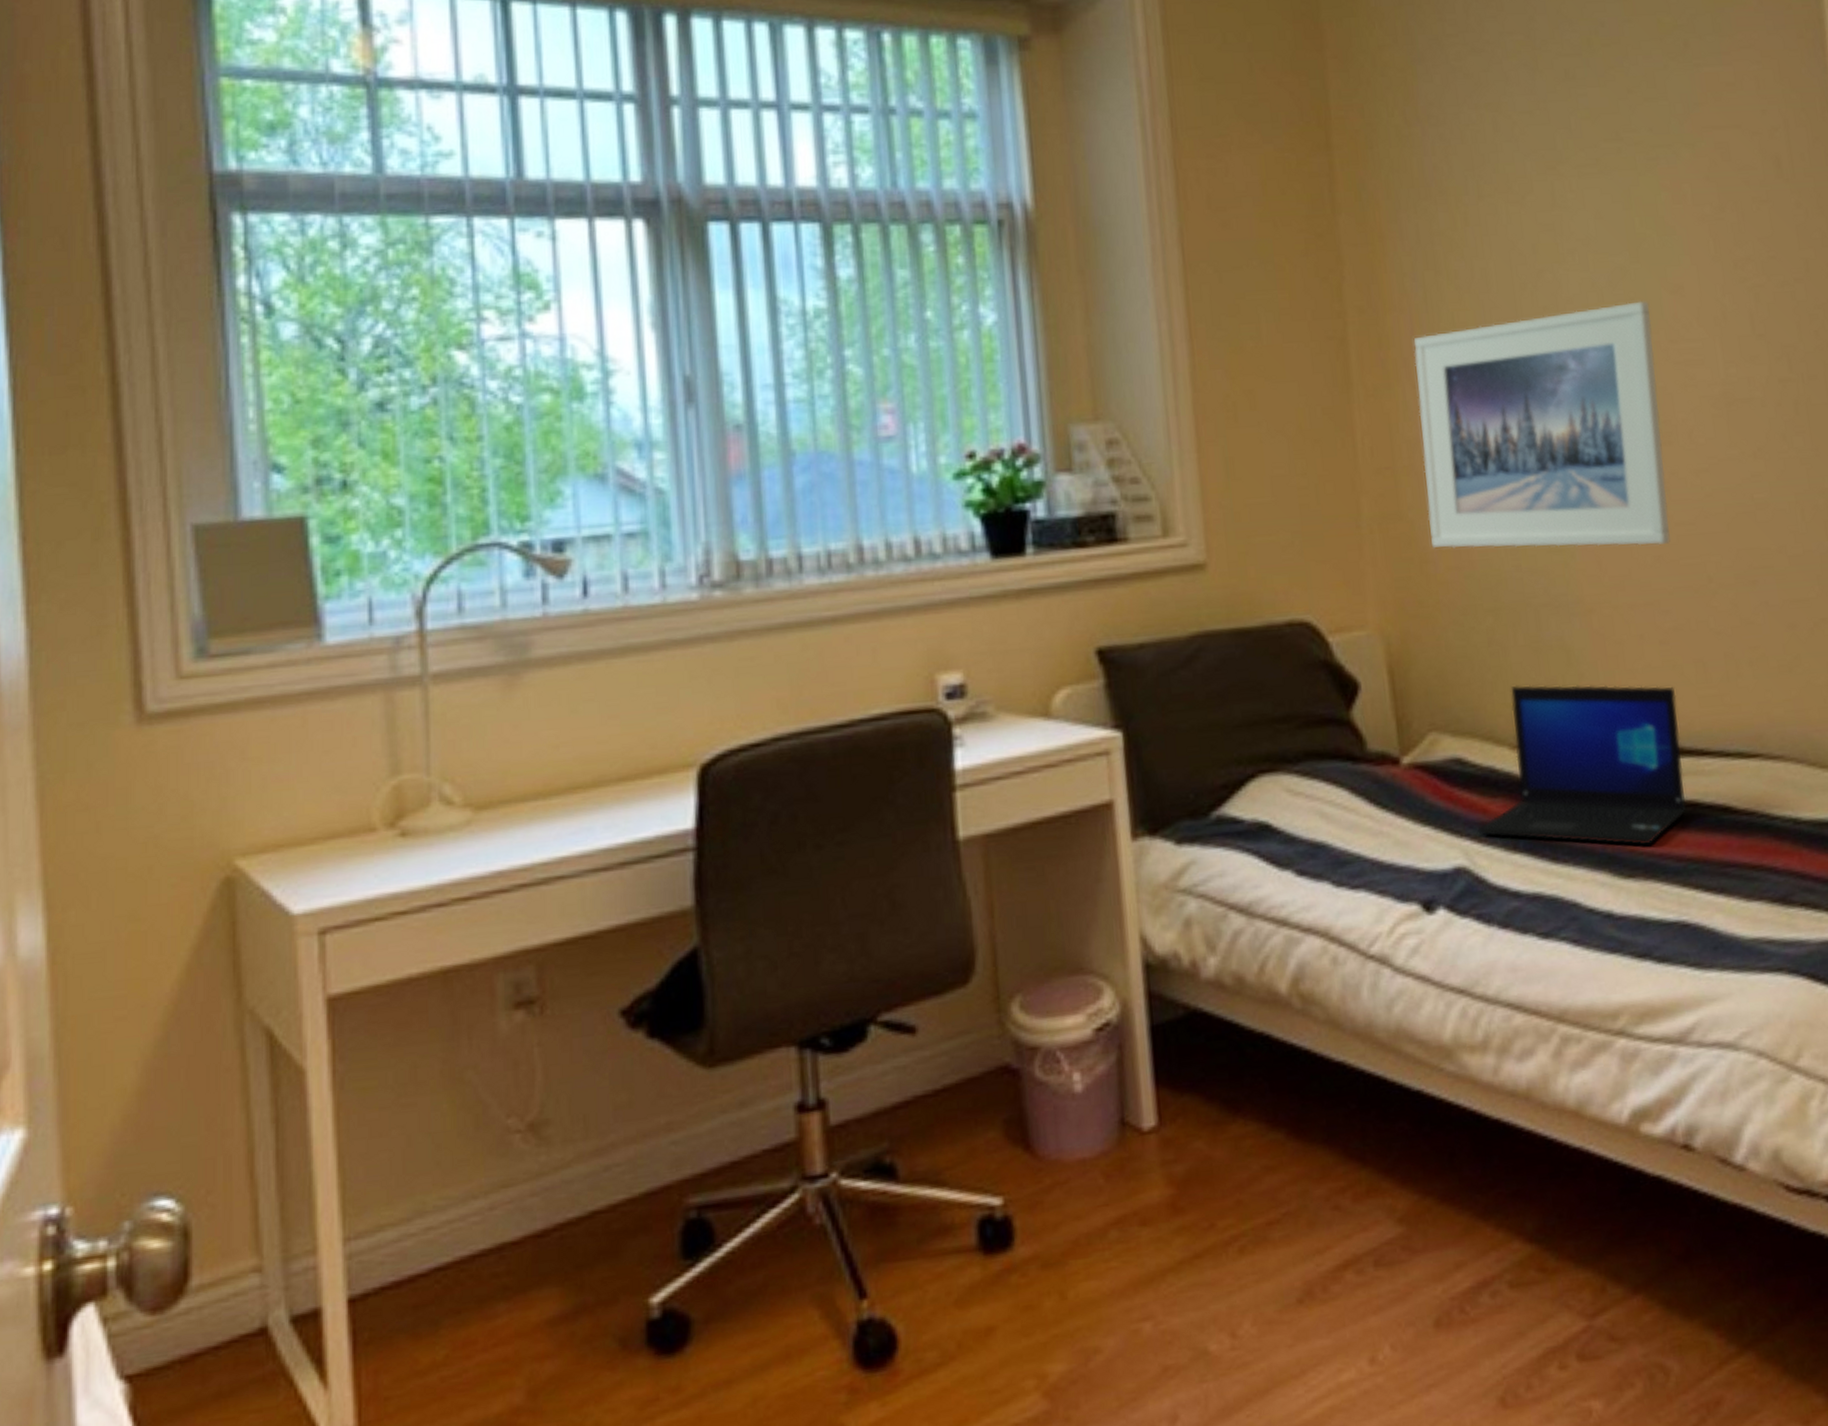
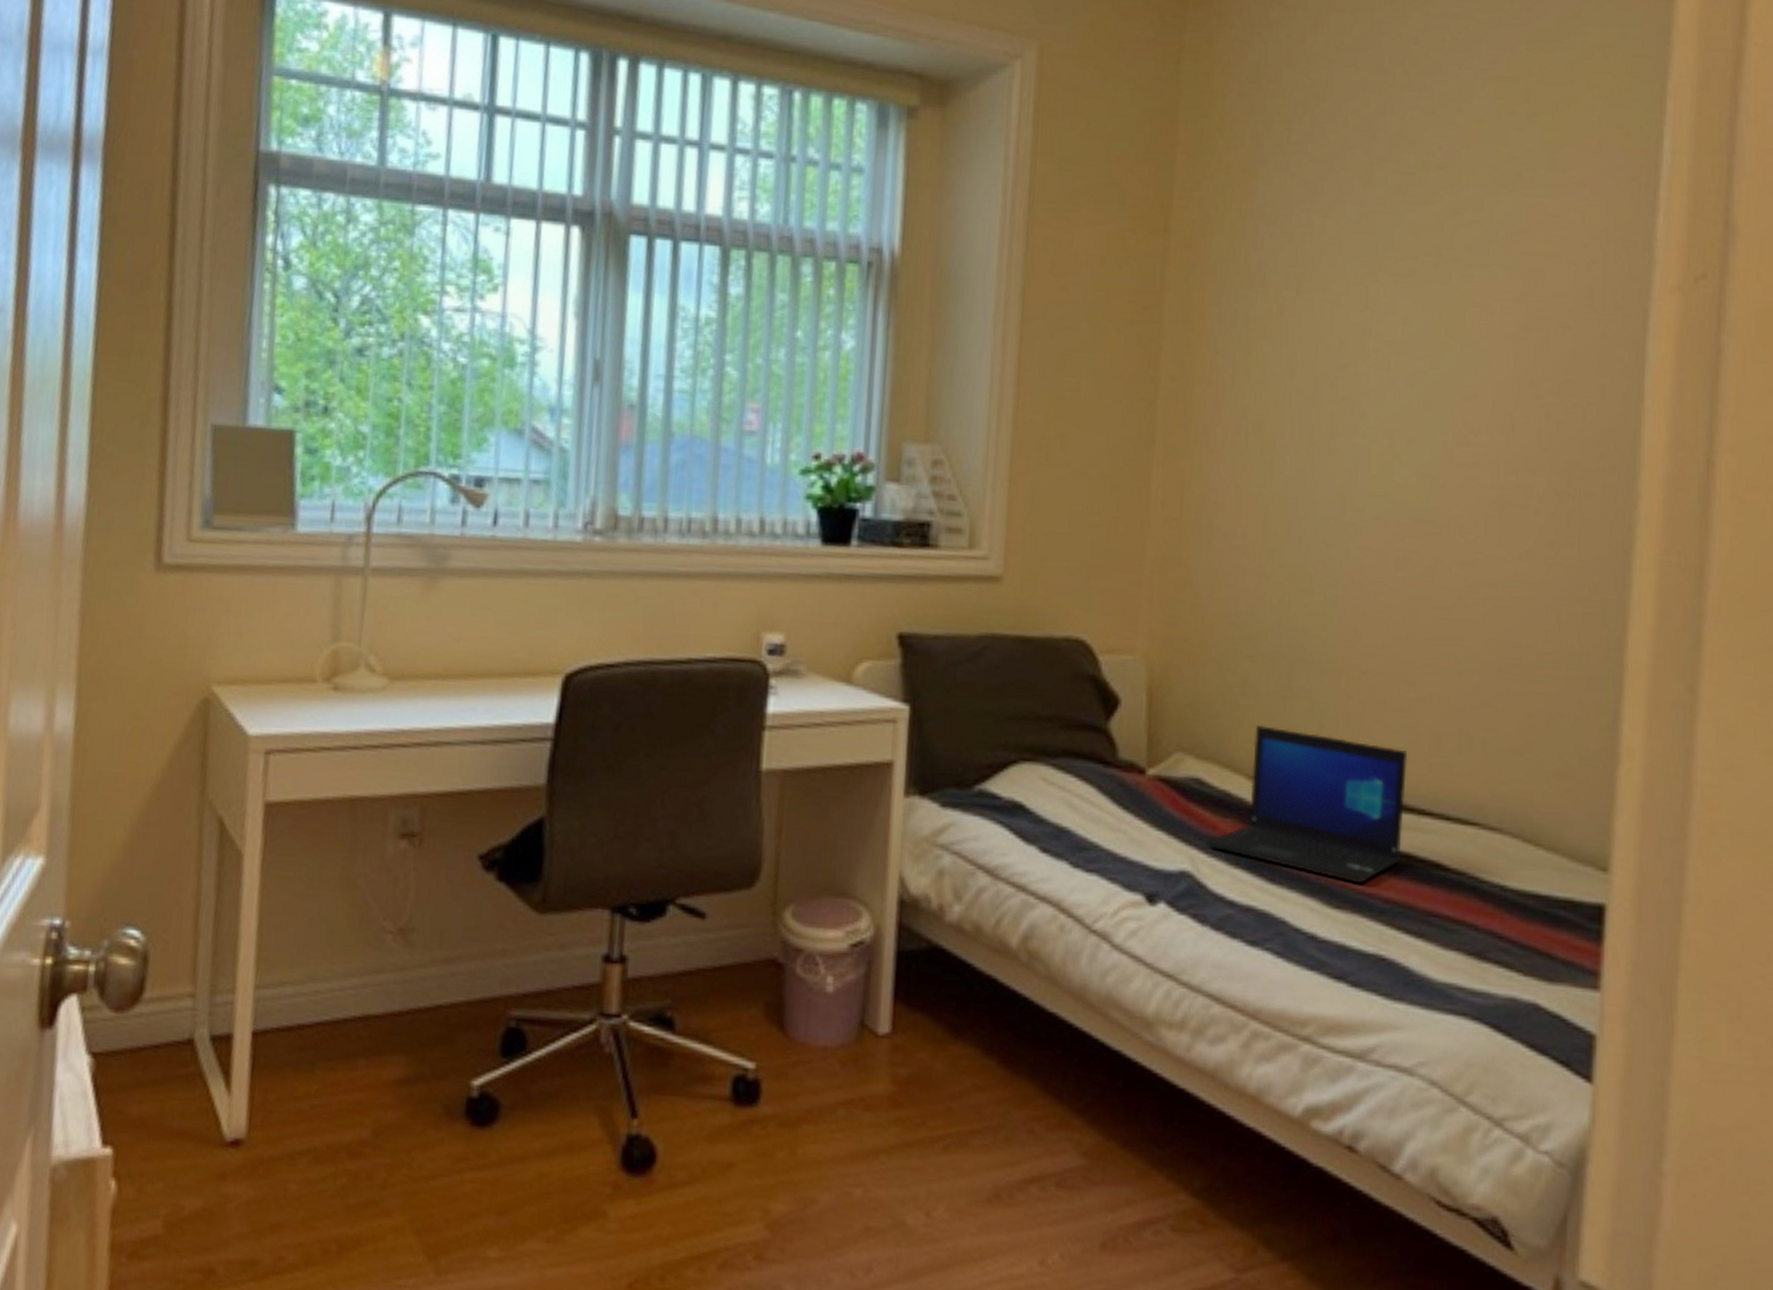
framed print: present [1413,301,1671,549] -> none [1204,403,1442,624]

